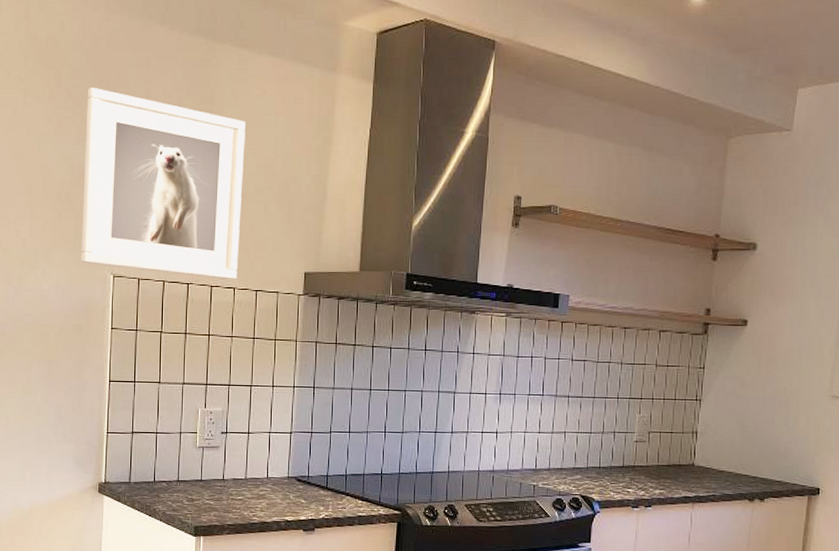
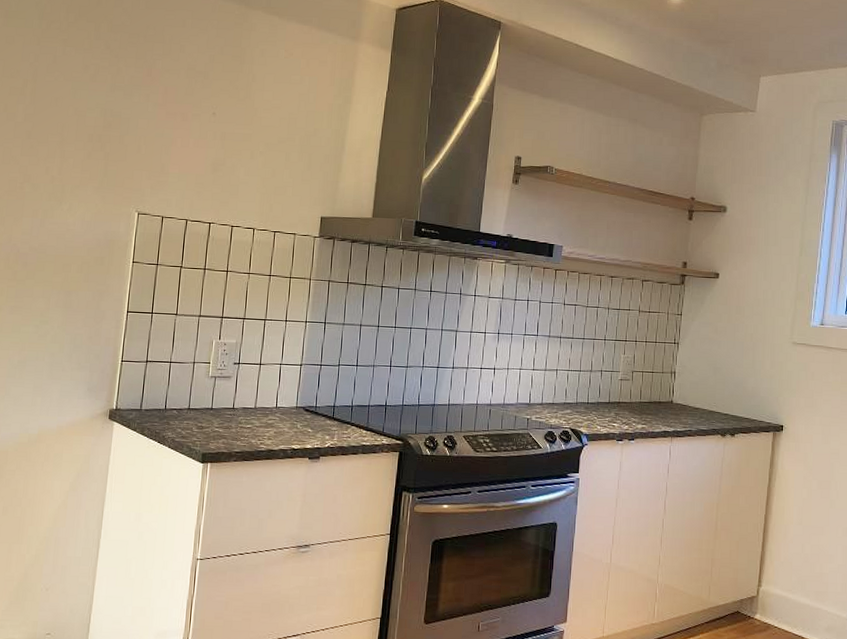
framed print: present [81,87,246,280] -> none [107,41,273,221]

